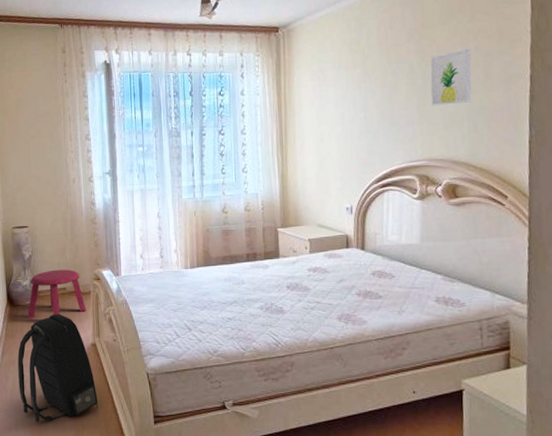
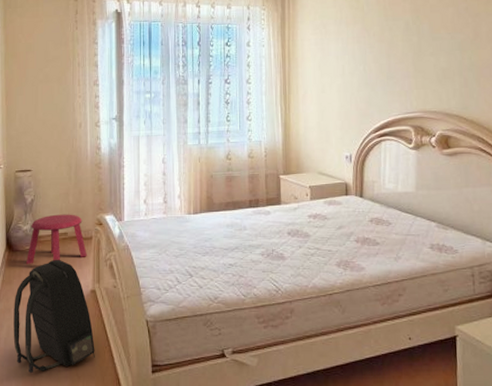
wall art: present [430,48,472,106] -> none [424,9,462,61]

